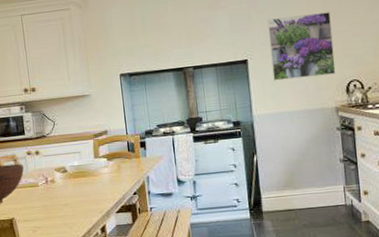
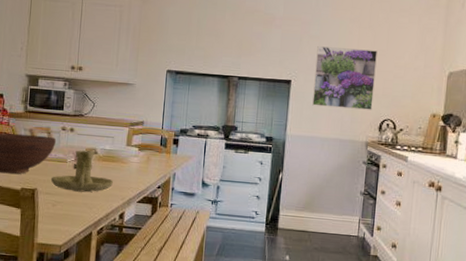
candle holder: none [25,170,89,214] -> present [50,150,114,193]

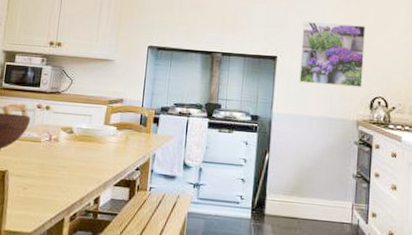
candle holder: present [50,150,114,193] -> none [22,129,90,175]

